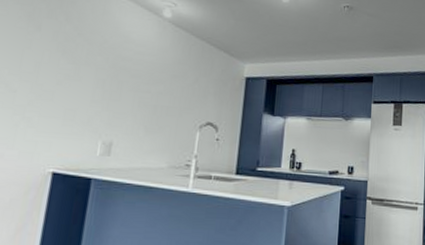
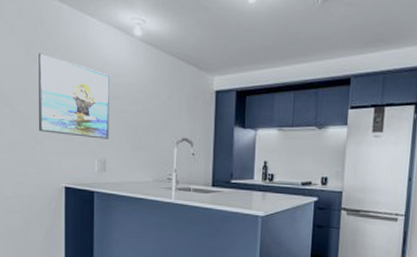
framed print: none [28,21,129,119] -> present [39,53,110,139]

